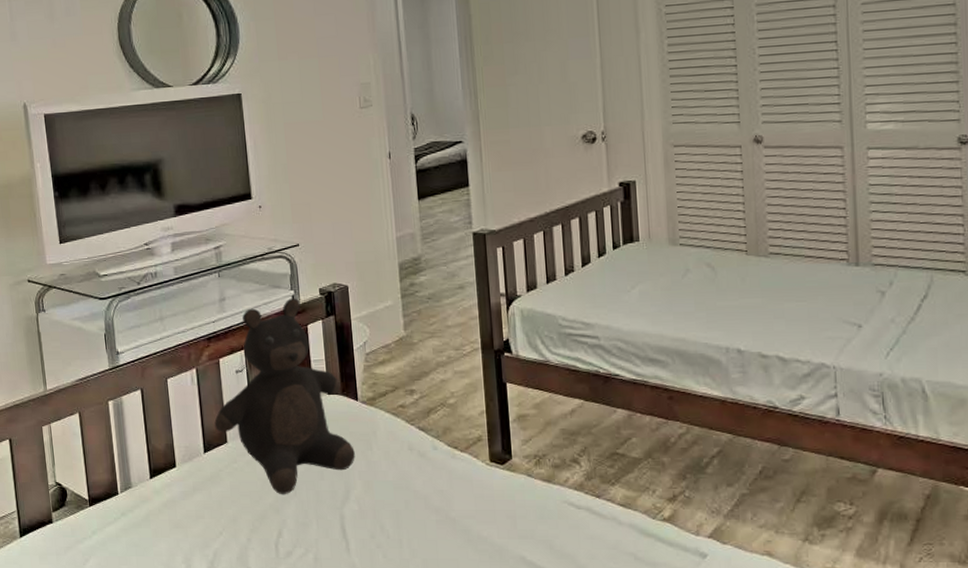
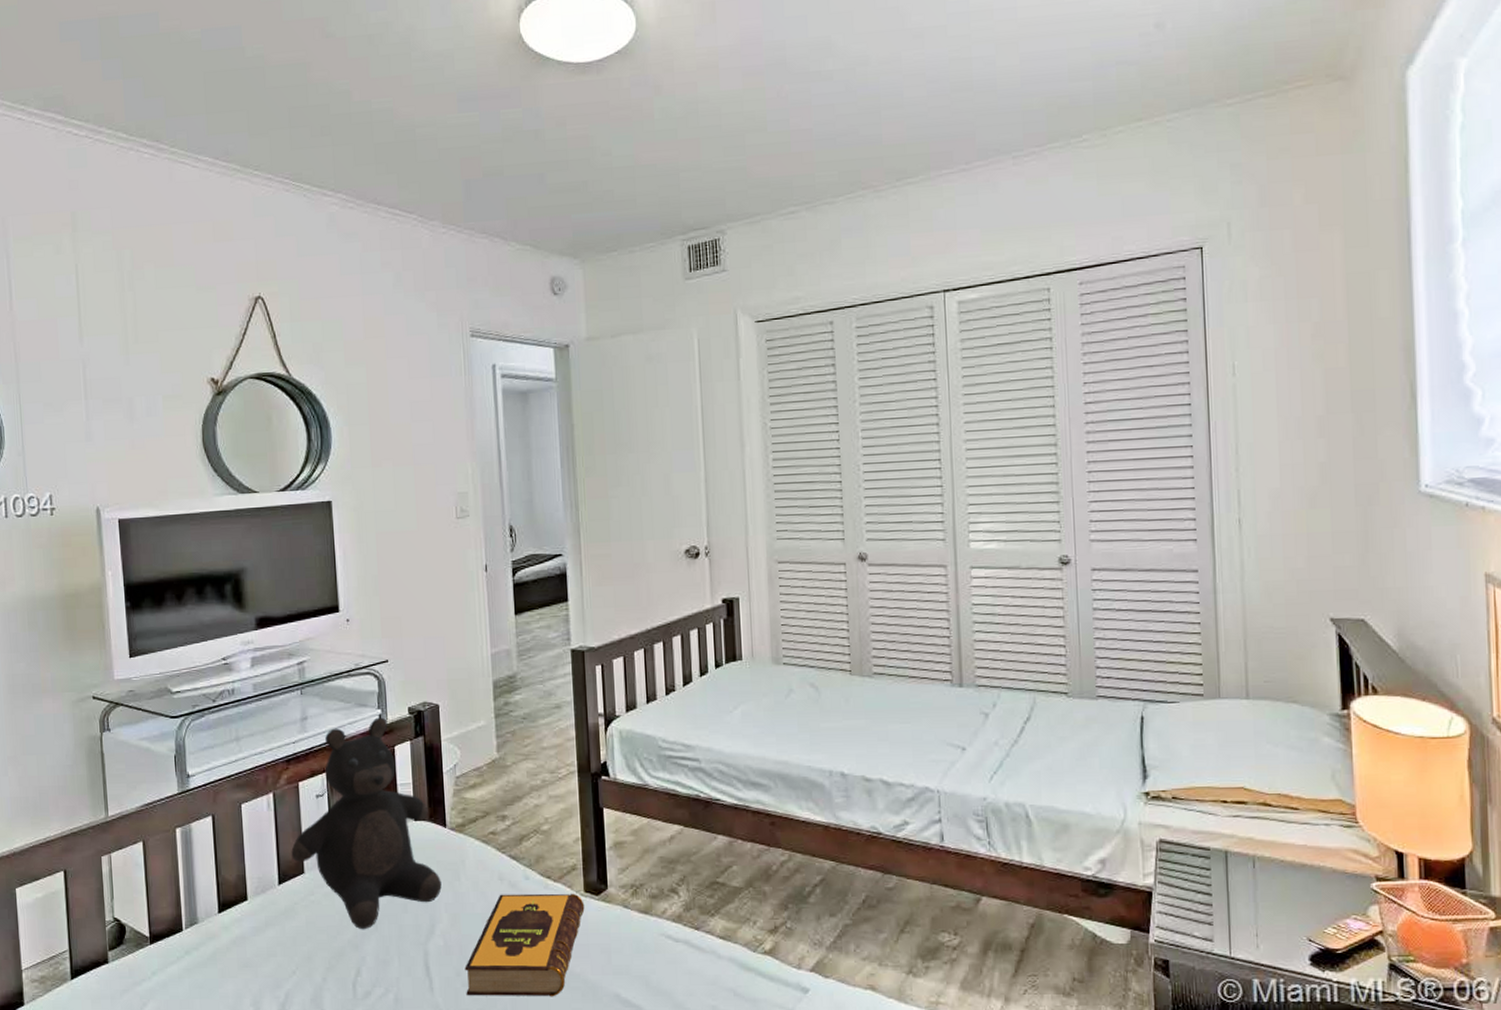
hardback book: none [378,462,491,559] -> present [465,893,585,997]

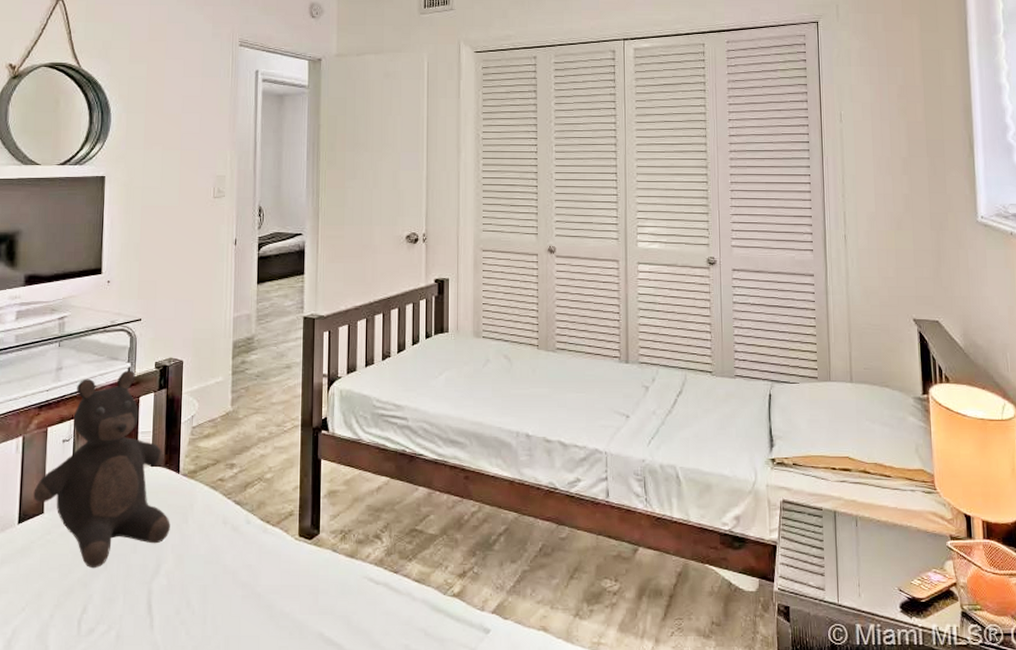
hardback book: present [465,893,585,997] -> none [183,537,298,635]

